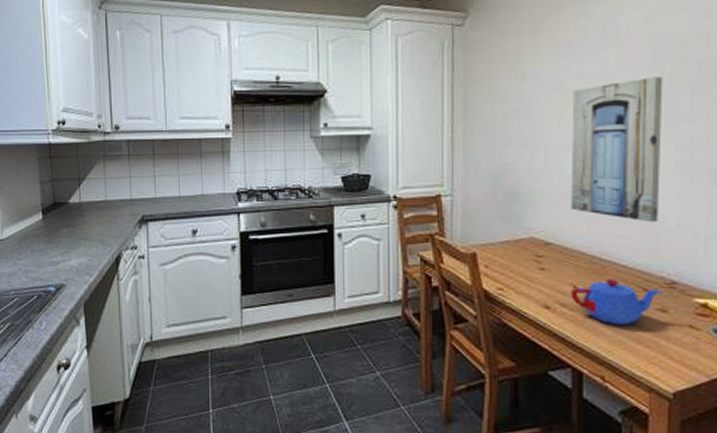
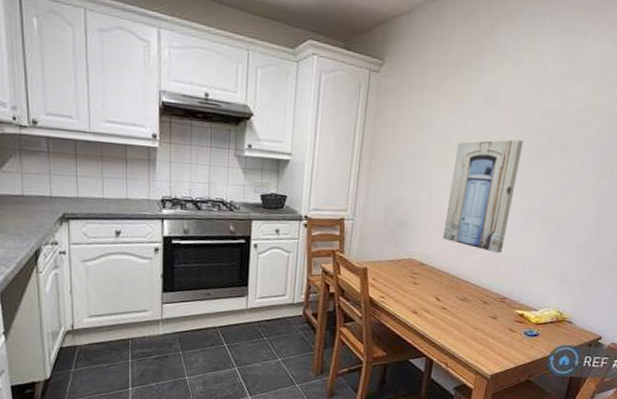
teapot: present [570,278,661,325] -> none [432,293,495,327]

